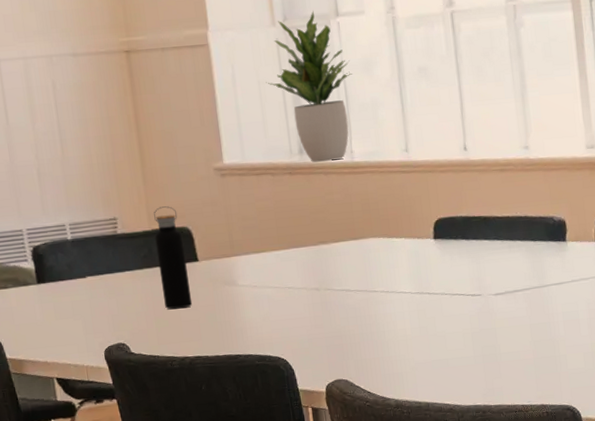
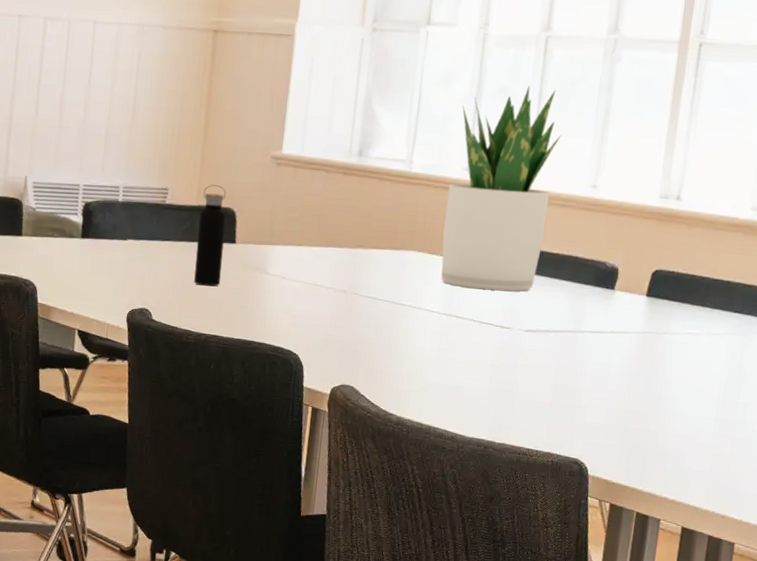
potted plant: present [266,10,352,162] -> none [341,15,430,168]
planter: none [388,61,493,265] -> present [441,85,562,292]

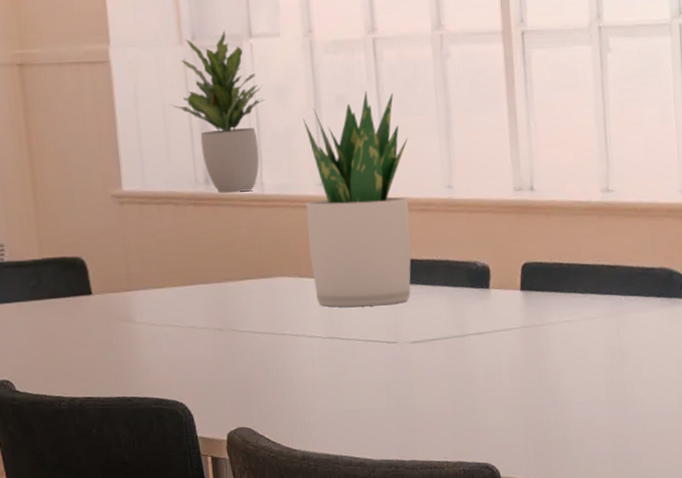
water bottle: present [194,185,227,286] -> none [44,234,85,346]
potted plant: none [341,15,430,168] -> present [171,29,265,193]

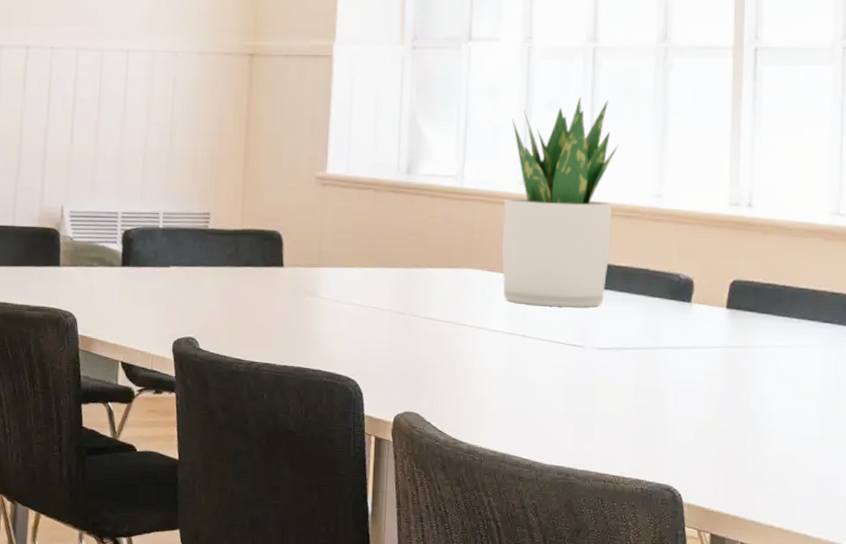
potted plant: present [171,29,265,193] -> none [384,32,476,184]

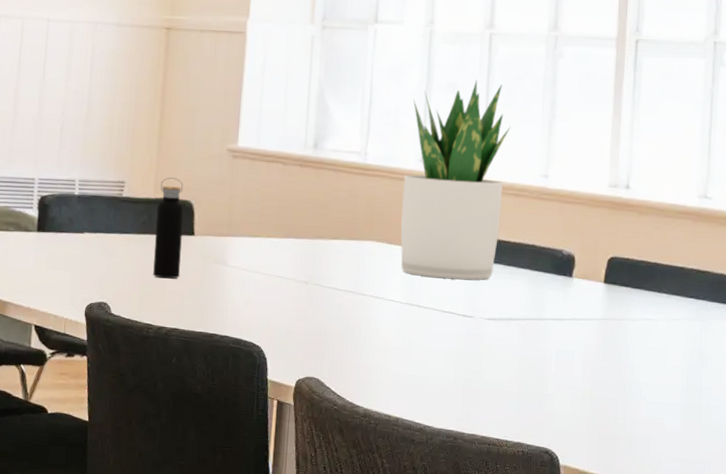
water bottle: none [241,208,272,312] -> present [153,177,184,279]

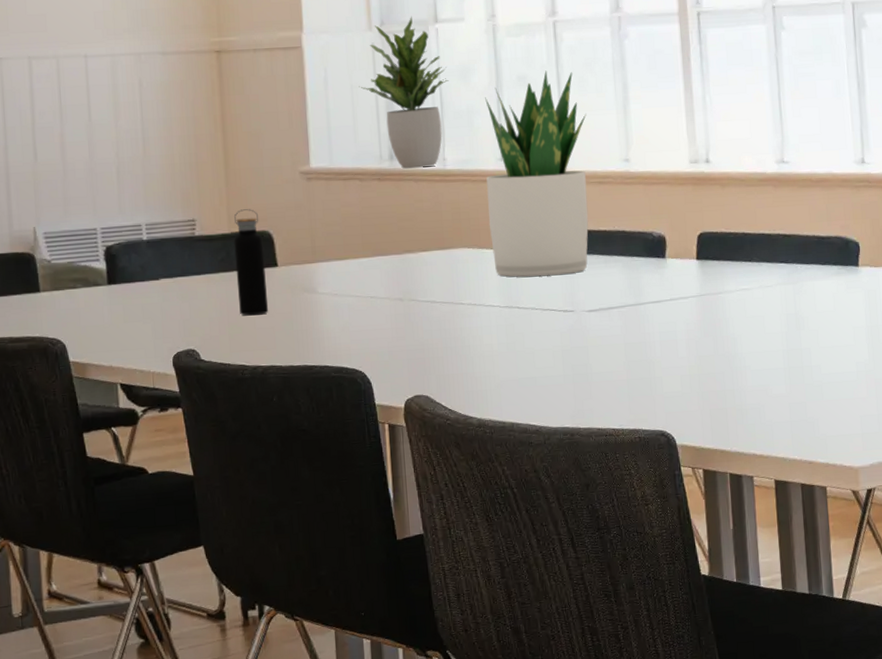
potted plant: none [294,14,380,160] -> present [359,16,449,169]

